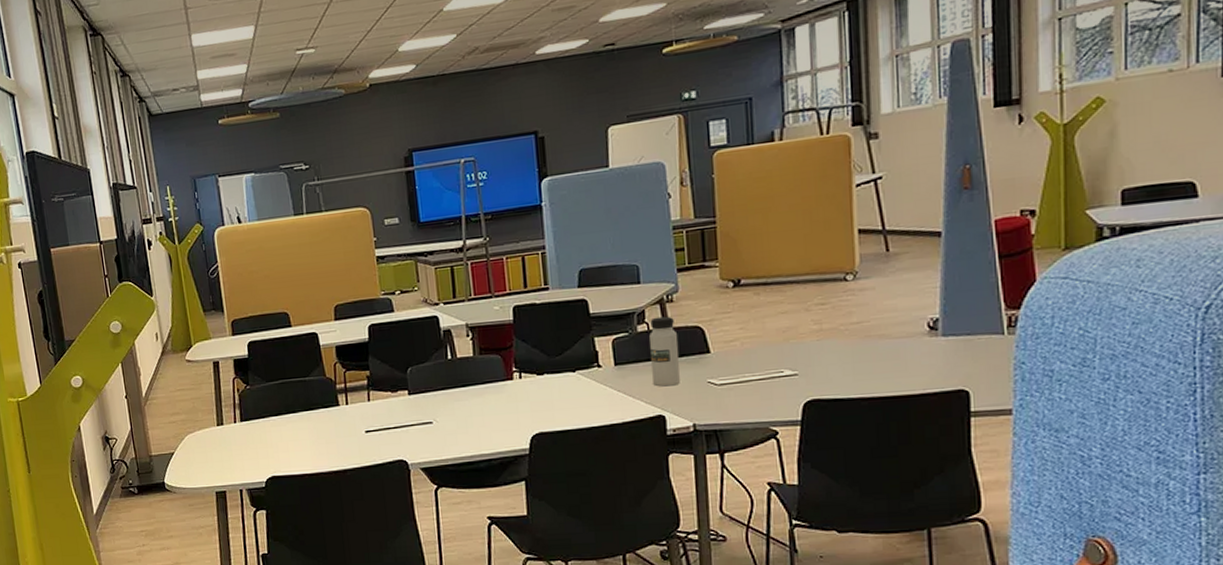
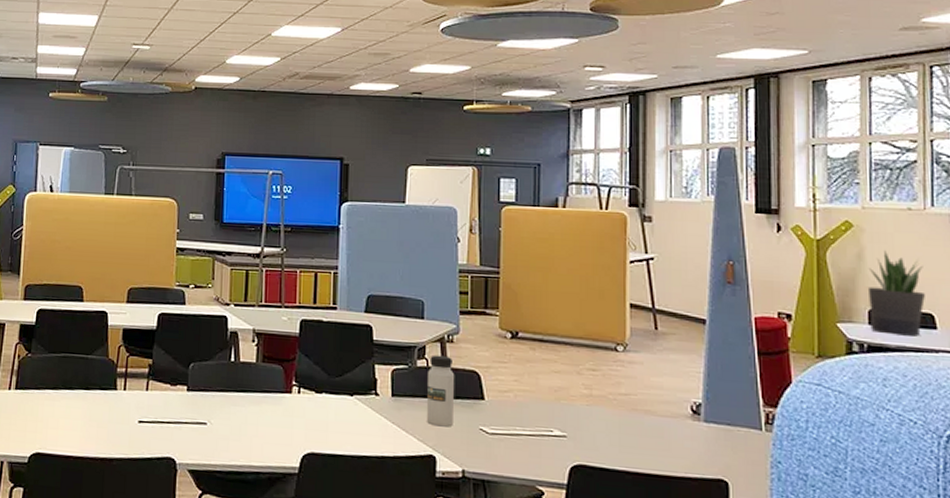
planter: none [1121,122,1186,213] -> present [868,250,925,337]

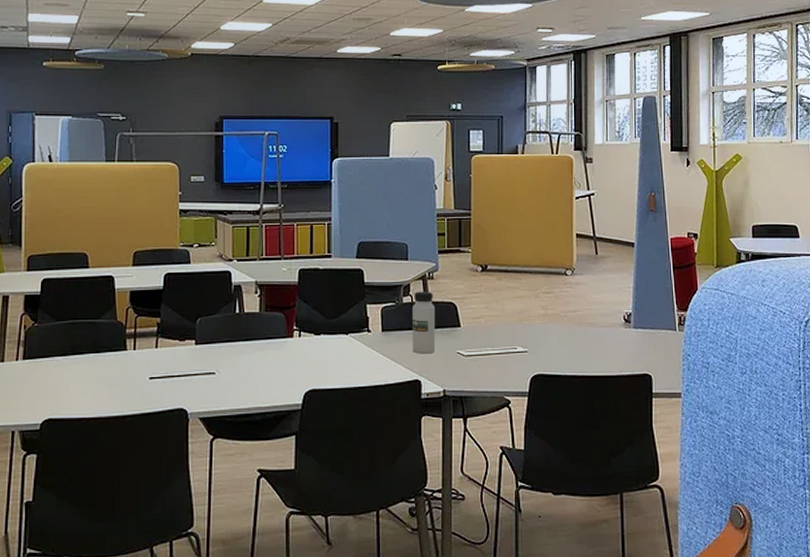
planter: present [868,250,925,337] -> none [752,177,791,245]

